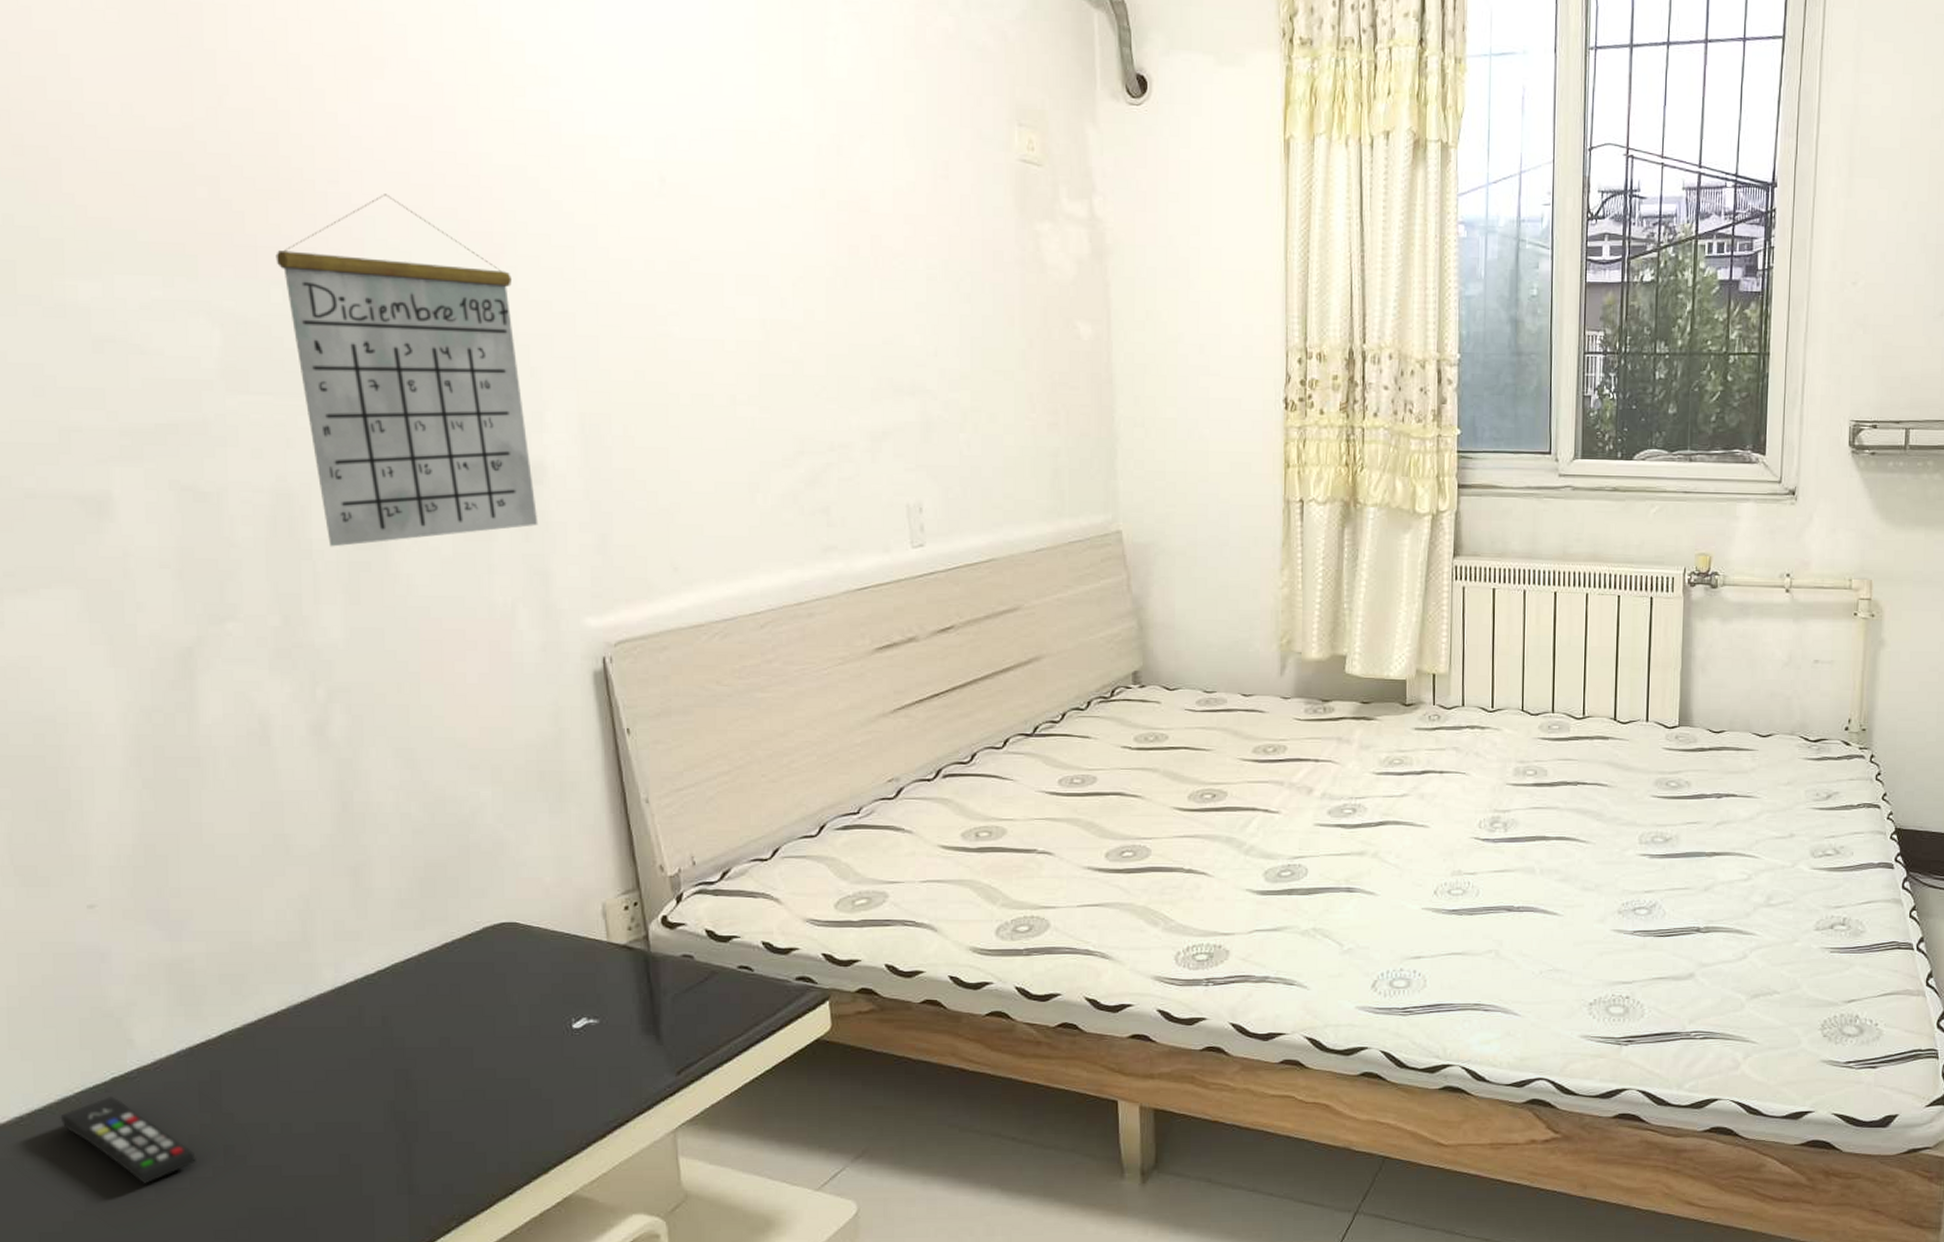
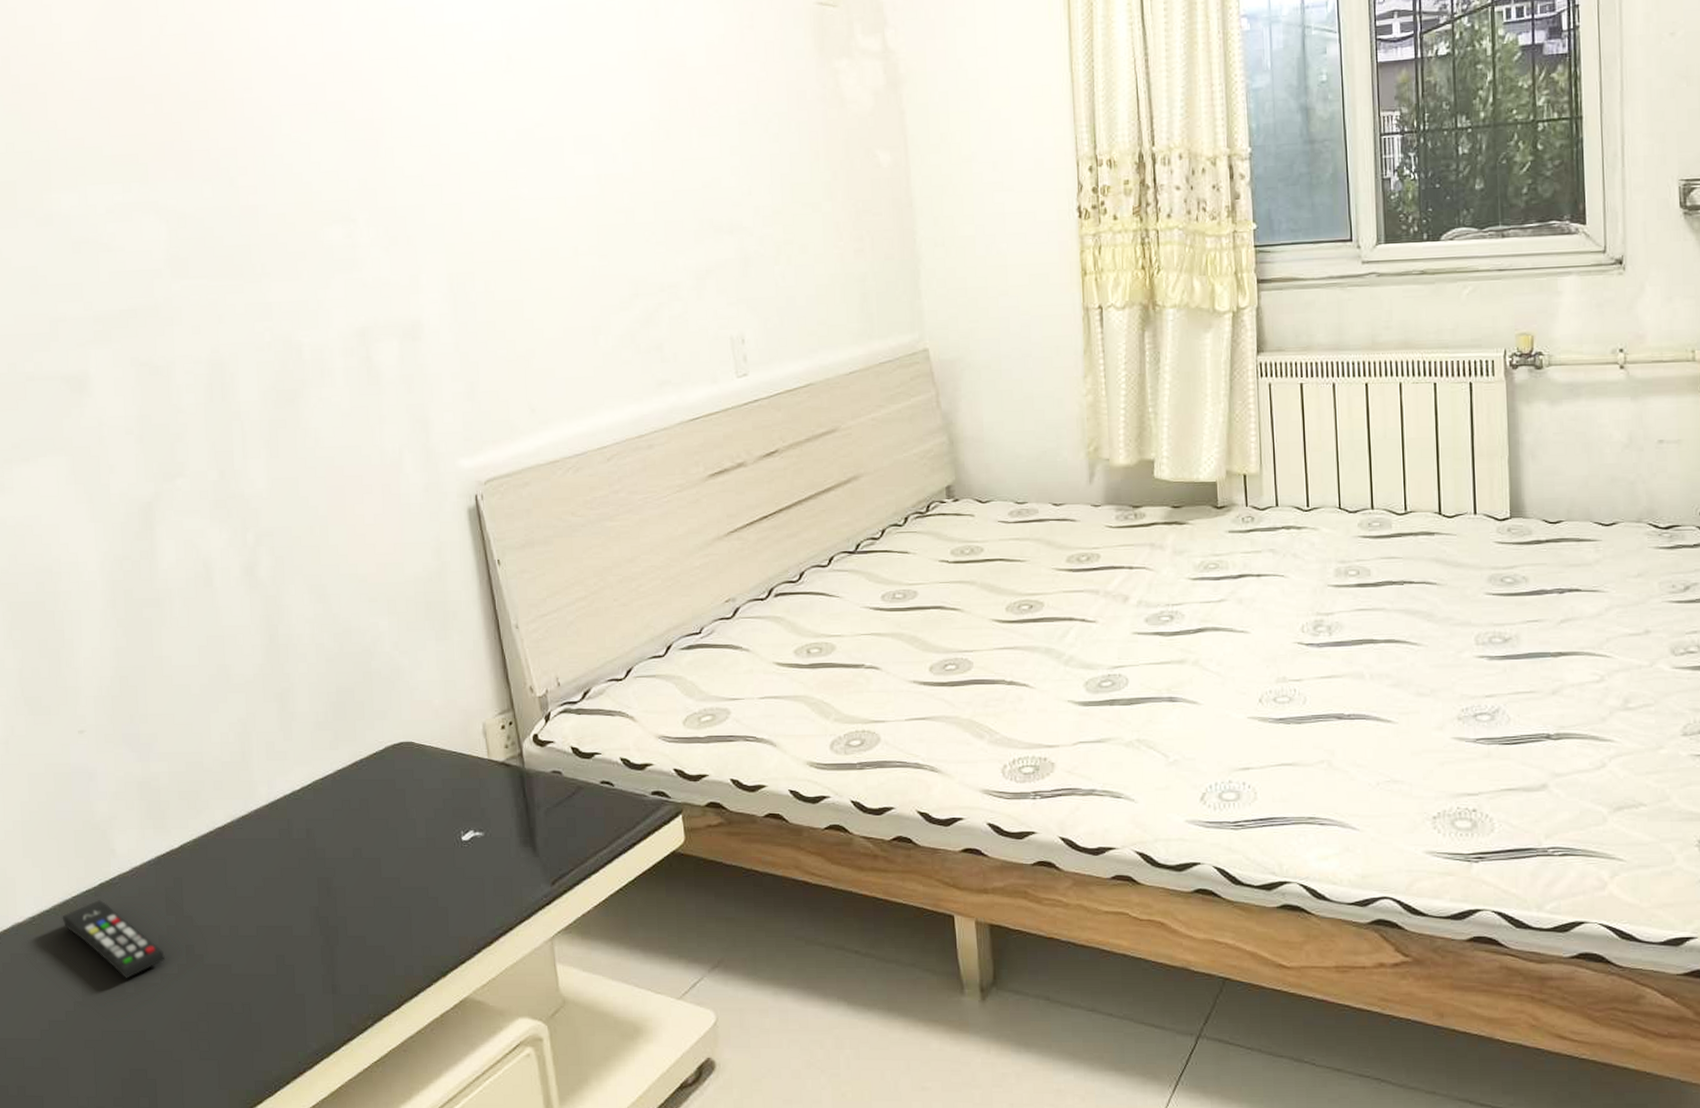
calendar: present [275,194,538,547] -> none [206,94,418,408]

